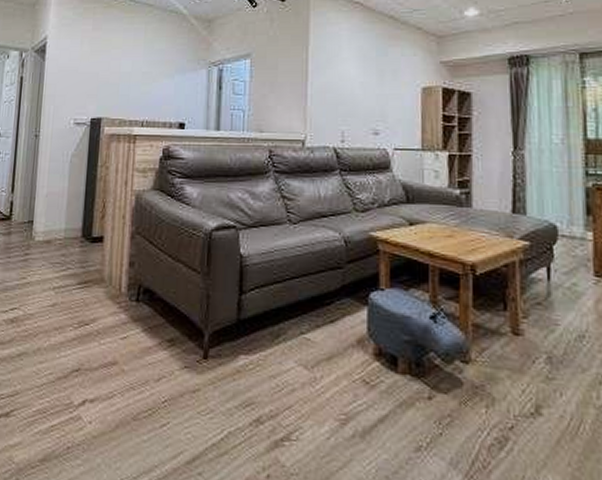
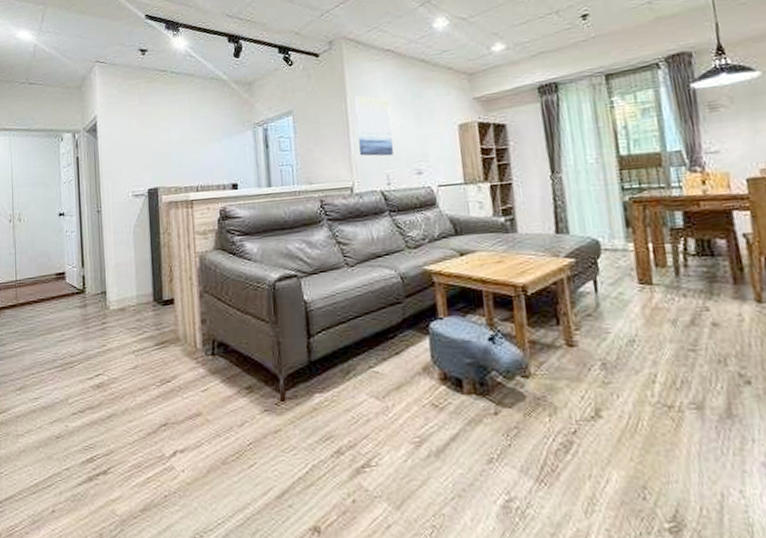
wall art: none [315,46,352,112] -> present [355,95,393,156]

